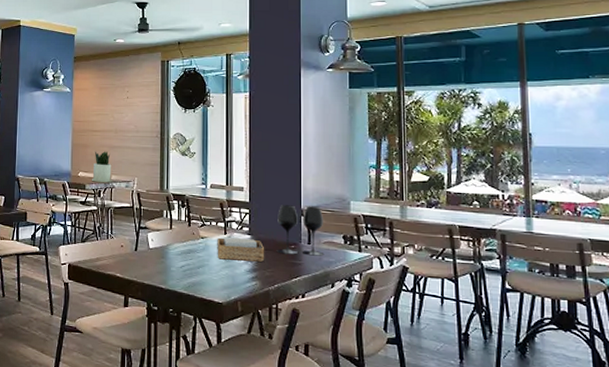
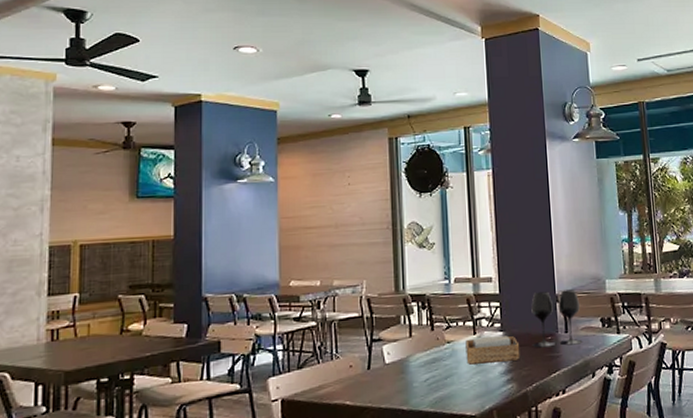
planter: present [91,151,112,184] -> none [307,251,335,293]

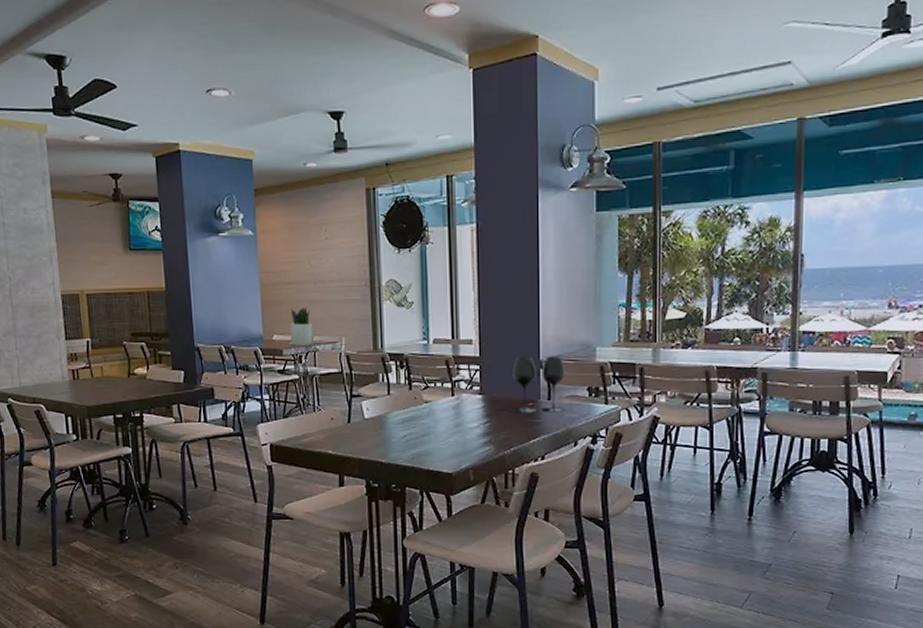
planter: none [307,251,335,293] -> present [289,307,315,347]
napkin holder: present [465,335,520,365] -> none [443,399,499,425]

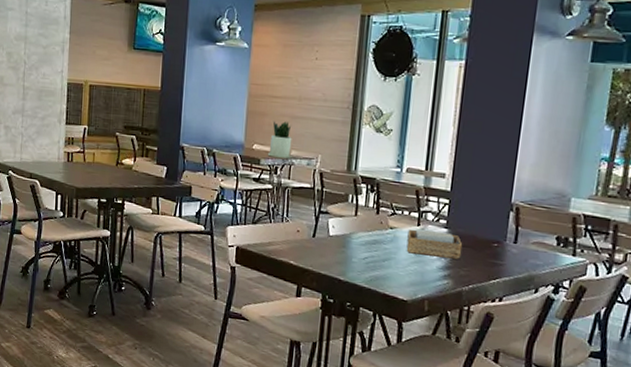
napkin holder: none [443,399,499,425] -> present [406,229,463,259]
wine glass: present [513,356,567,414] -> none [477,197,536,258]

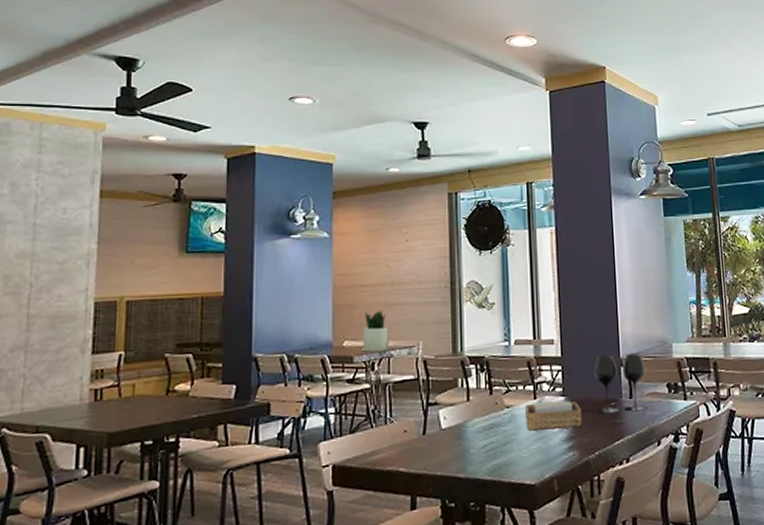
wine glass: none [477,197,536,258] -> present [594,353,648,414]

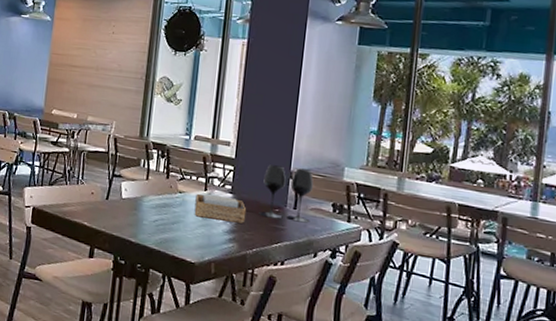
planter: present [361,311,390,353] -> none [65,88,89,125]

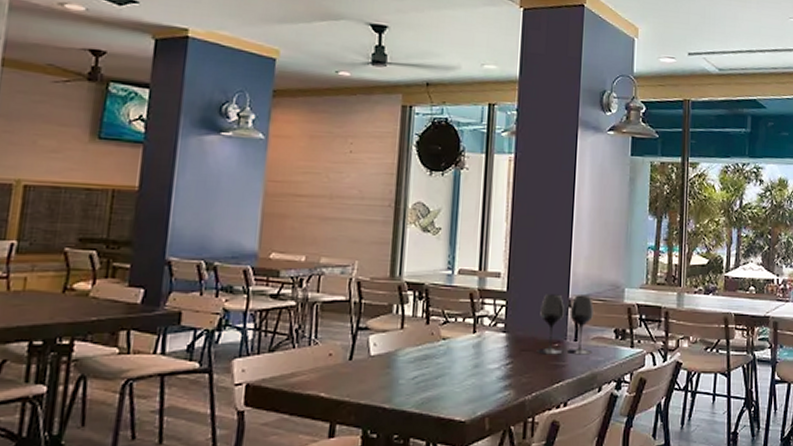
napkin holder: present [194,193,247,224] -> none [462,337,523,366]

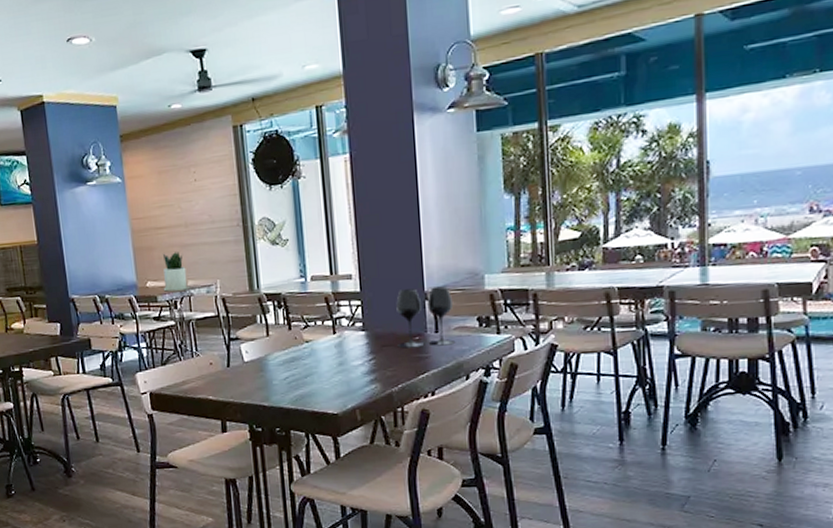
planter: none [289,223,322,269] -> present [162,252,190,293]

